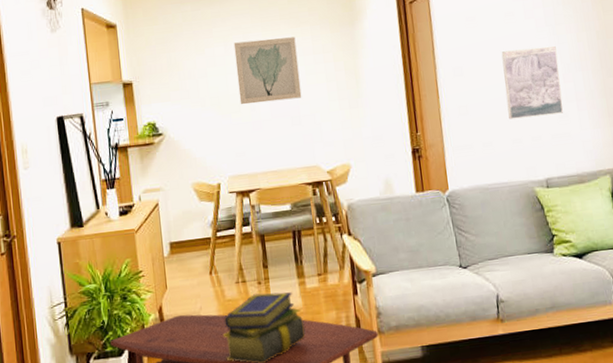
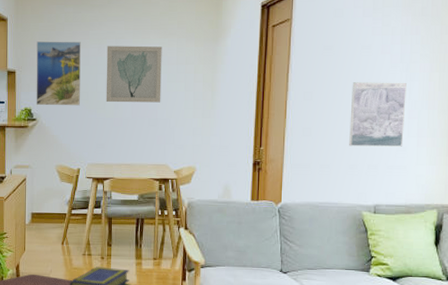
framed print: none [153,42,211,118] -> present [36,41,81,106]

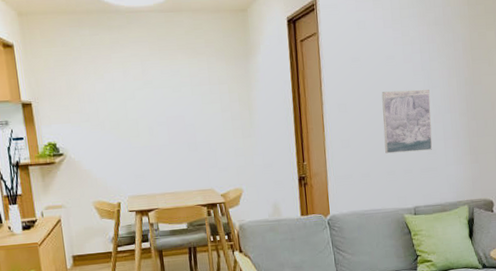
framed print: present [36,41,81,106] -> none [52,66,111,139]
wall art: present [106,45,162,103] -> none [132,67,198,130]

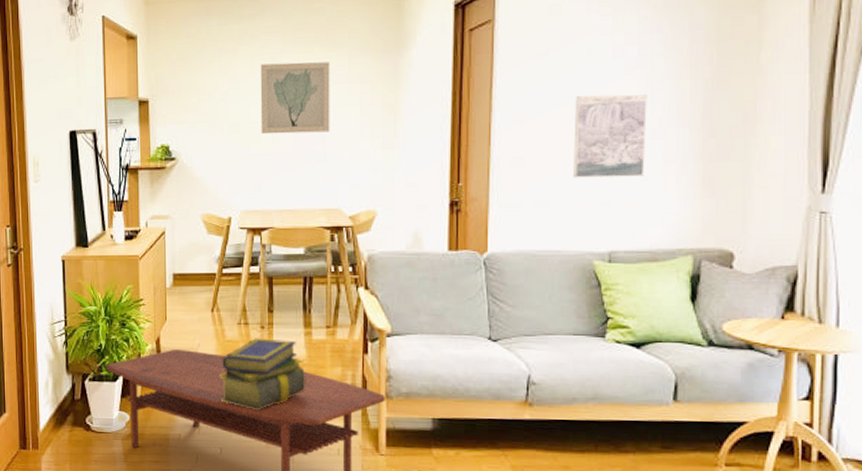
wall art: none [132,67,198,130] -> present [260,62,330,134]

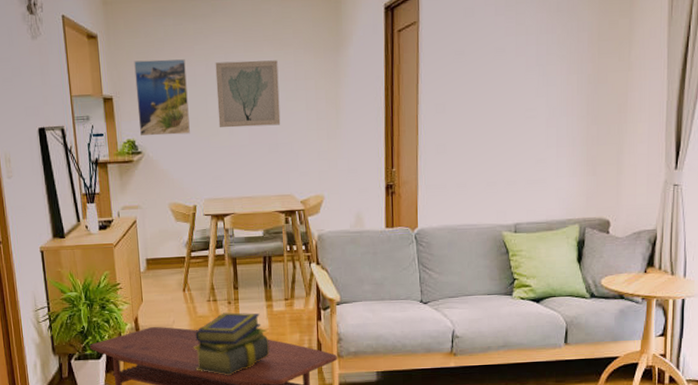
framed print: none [173,60,229,142] -> present [134,59,190,136]
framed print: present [573,94,647,178] -> none [486,88,544,162]

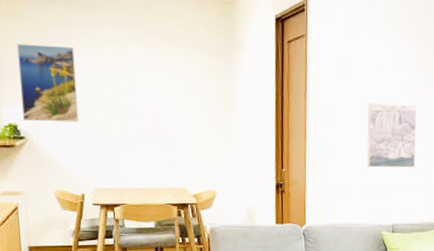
wall art: present [215,60,281,128] -> none [106,54,174,120]
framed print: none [486,88,544,162] -> present [367,103,417,168]

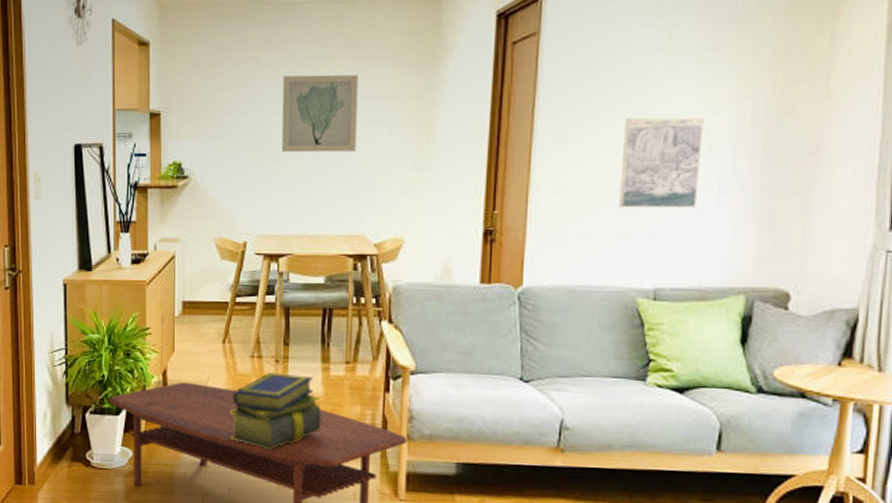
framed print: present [17,44,78,122] -> none [187,70,248,159]
wall art: none [106,54,174,120] -> present [281,74,358,153]

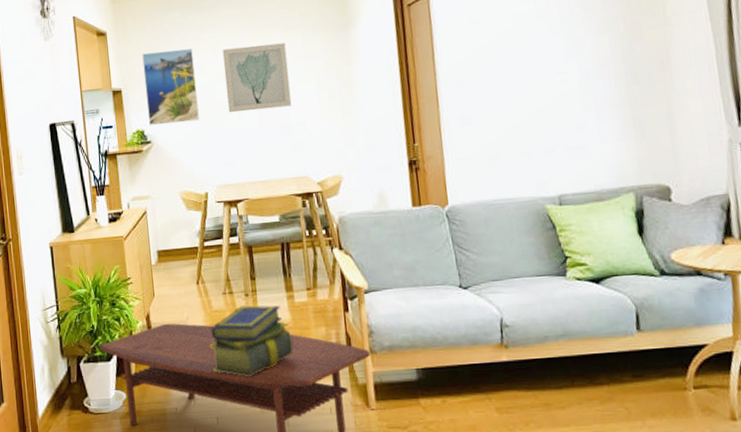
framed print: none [187,70,248,159] -> present [142,48,199,126]
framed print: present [619,117,704,208] -> none [509,51,580,131]

